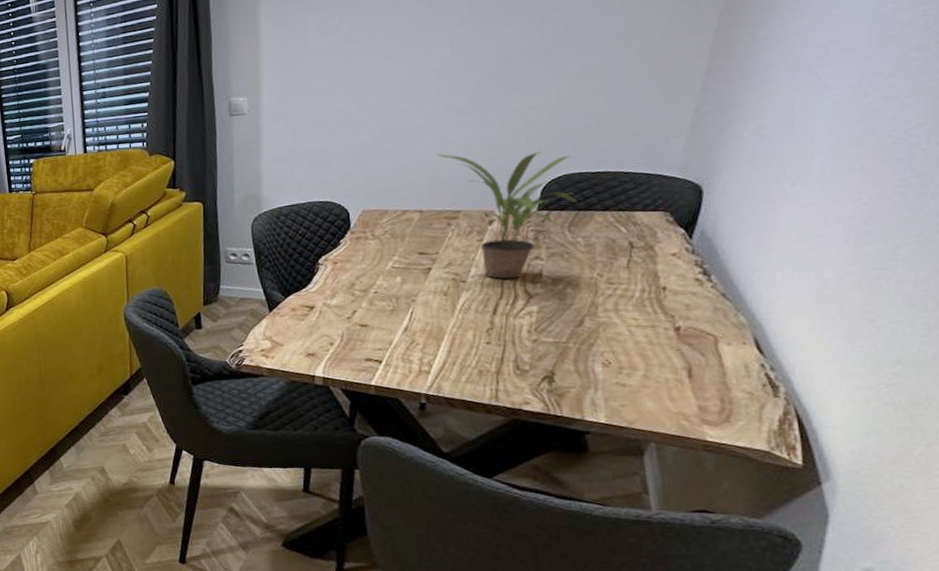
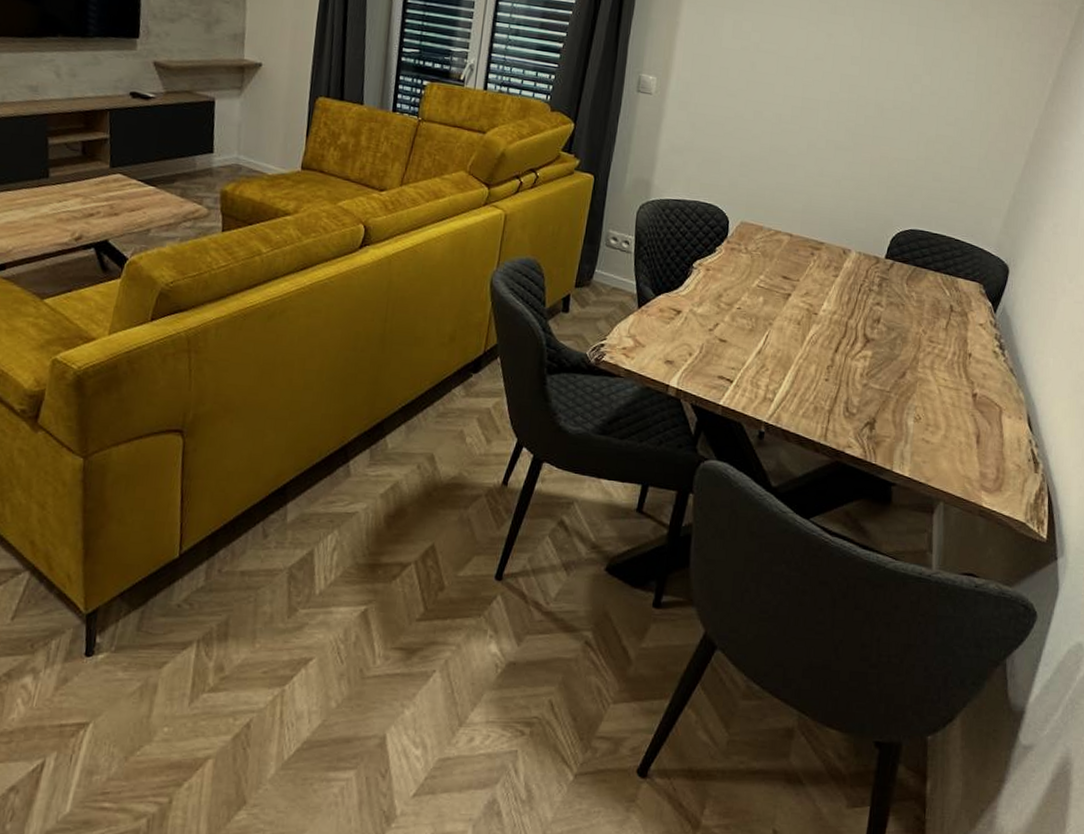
potted plant: present [437,151,583,279] -> none [813,182,925,320]

